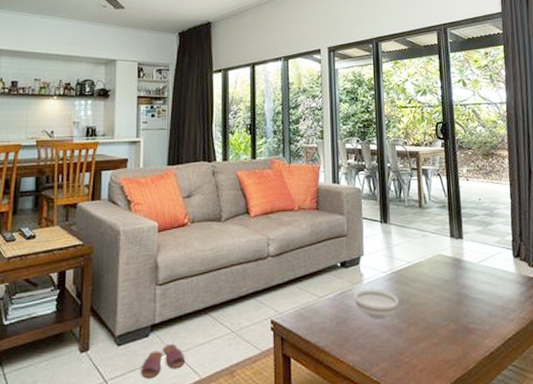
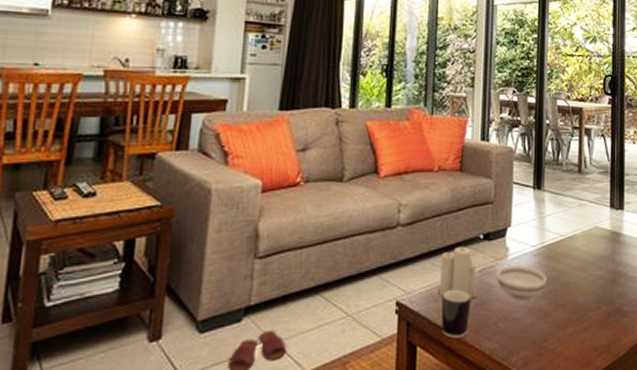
candle: none [305,271,339,318] -> present [438,244,477,299]
mug: none [308,309,334,352] -> present [441,289,472,339]

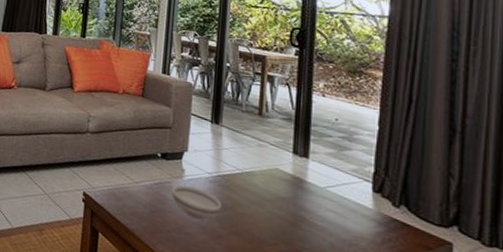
candle: present [438,244,477,299] -> none [119,158,154,206]
mug: present [441,289,472,339] -> none [120,192,148,236]

